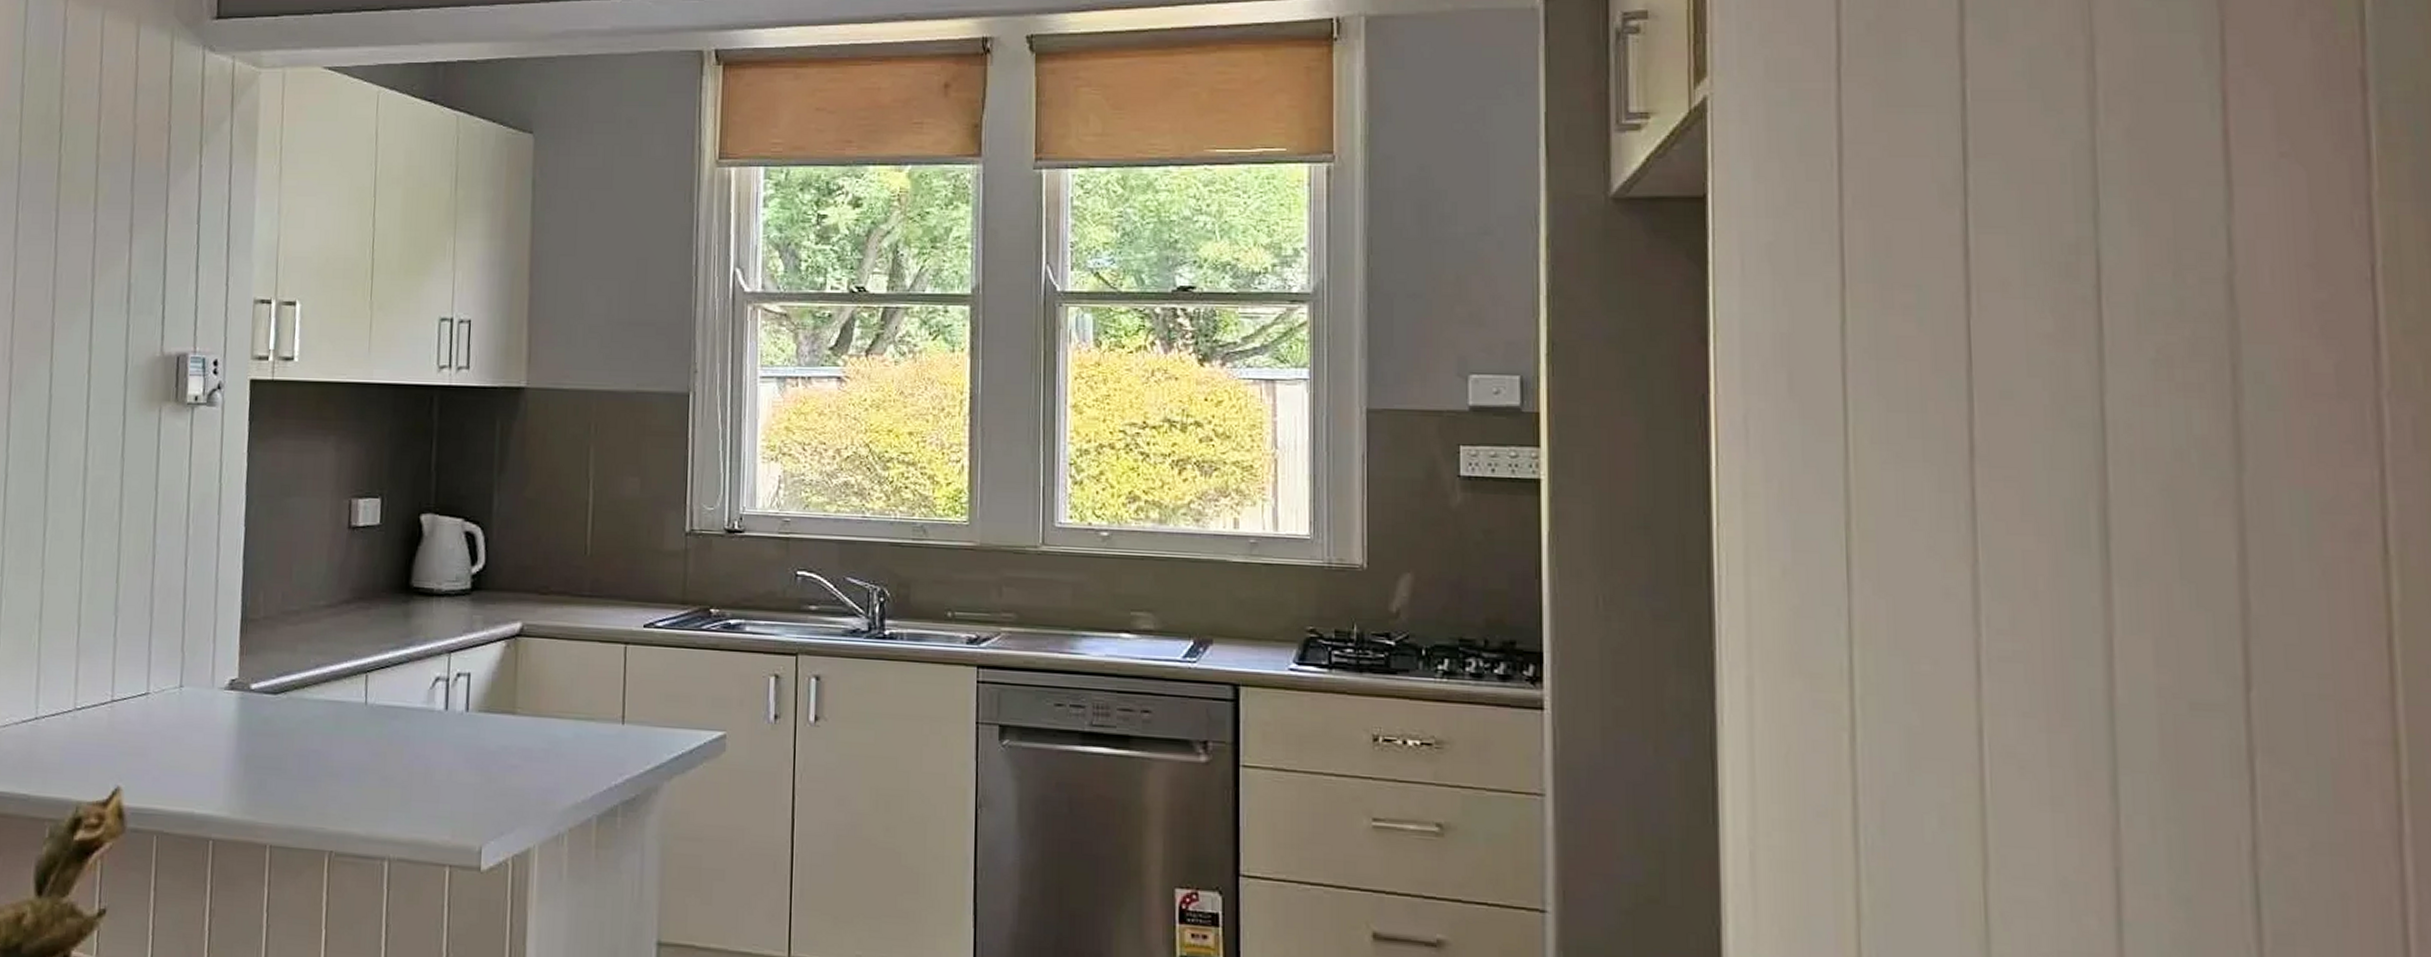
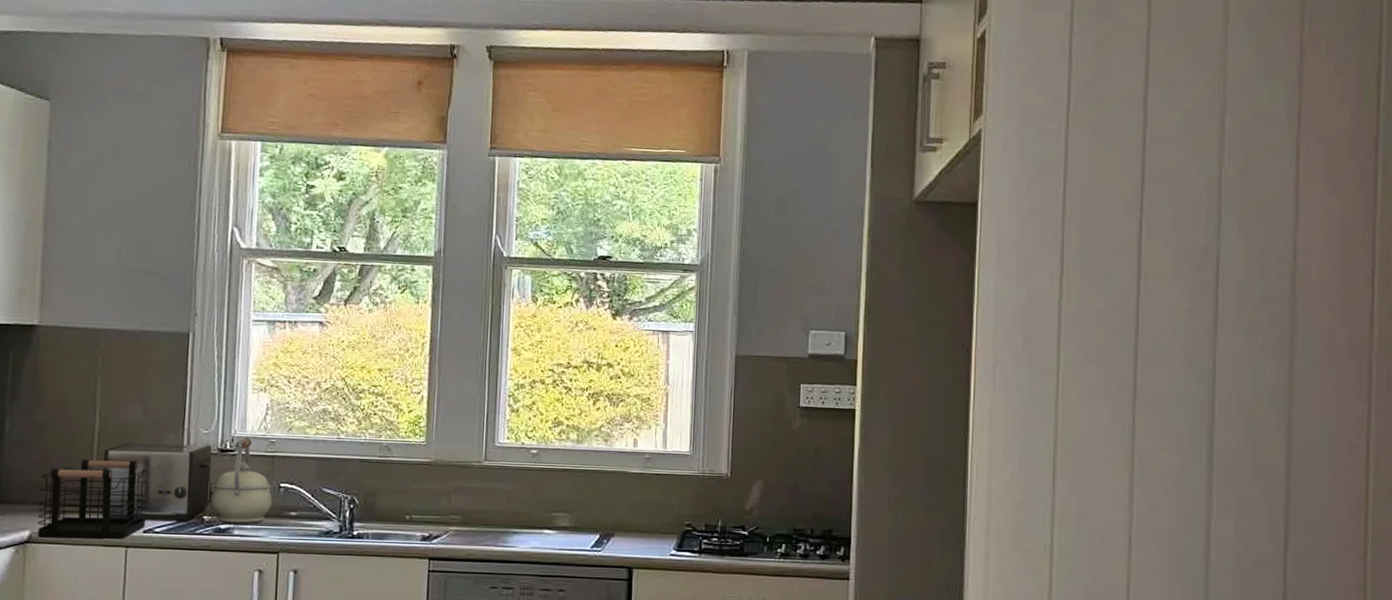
dish rack: none [529,540,648,634] -> present [37,459,148,539]
toaster: none [597,522,718,616] -> present [101,443,212,522]
kettle: none [717,516,789,619] -> present [210,438,273,523]

